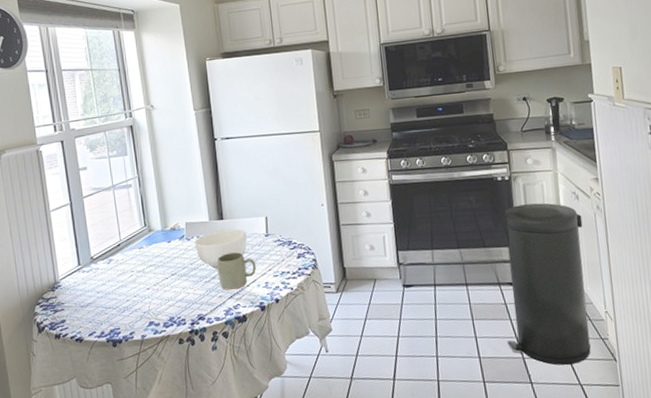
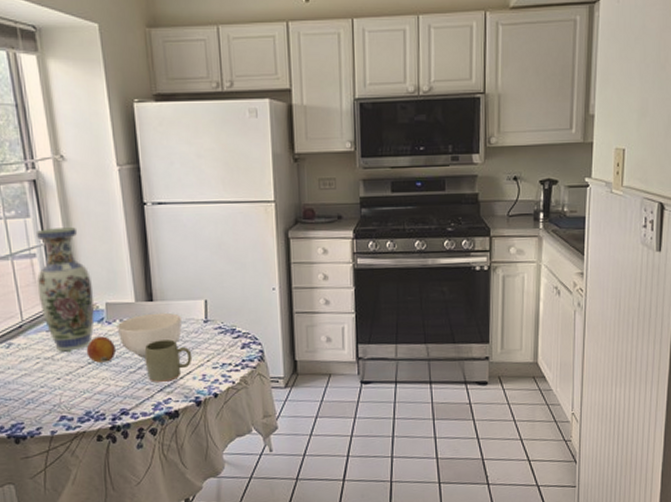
vase: none [131,161,177,266] -> present [35,227,95,352]
fruit: none [170,251,194,274] -> present [86,336,116,363]
pedal bin: present [504,203,591,365] -> none [467,297,561,467]

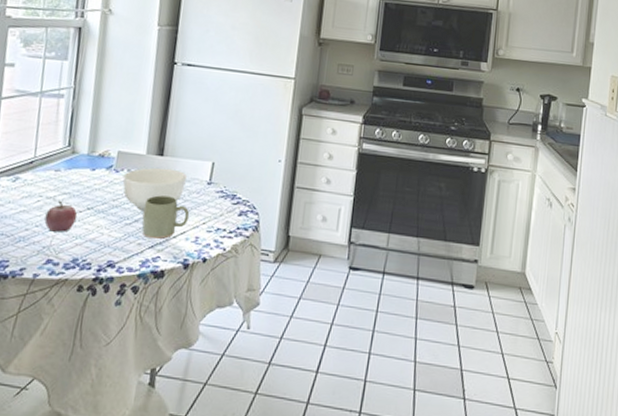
vase: present [35,227,95,352] -> none [55,73,110,194]
fruit: none [48,359,80,390] -> present [44,200,78,232]
fruit: present [86,336,116,363] -> none [88,183,117,210]

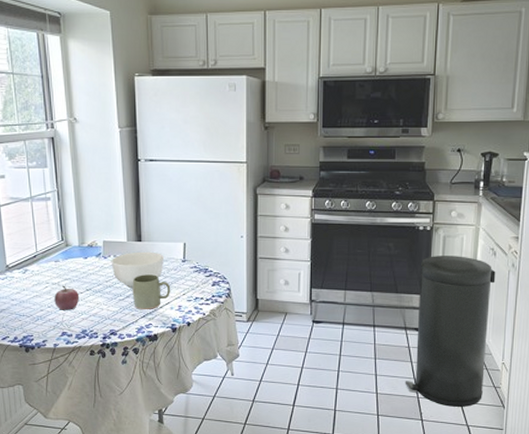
pedal bin: none [447,201,551,385] -> present [405,256,496,407]

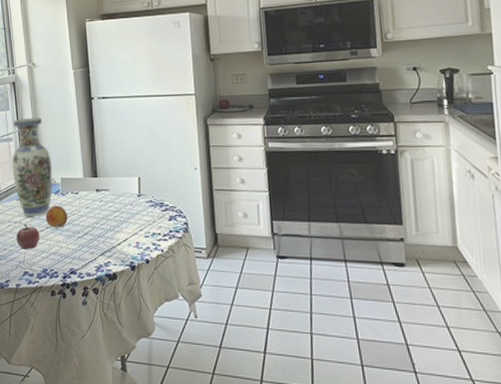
vase: none [49,177,94,279] -> present [12,118,53,217]
fruit: none [85,268,109,290] -> present [45,205,67,228]
bowl: present [111,251,165,288] -> none [69,187,120,224]
mug: present [132,274,171,309] -> none [90,210,128,247]
pedal bin: present [405,256,496,407] -> none [388,180,485,357]

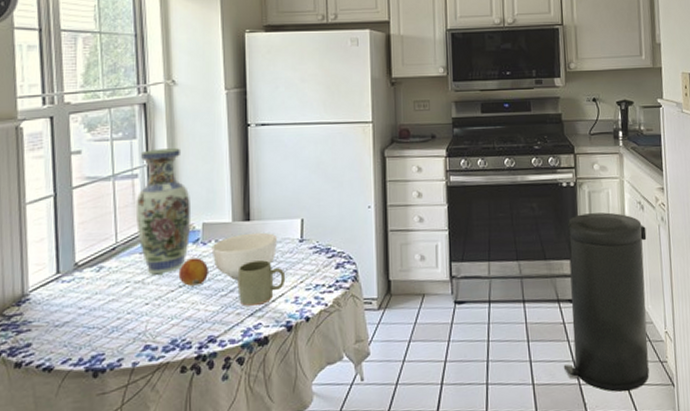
fruit: present [16,223,40,249] -> none [136,283,170,316]
bowl: none [69,187,120,224] -> present [211,232,278,279]
mug: none [90,210,128,247] -> present [237,260,286,306]
pedal bin: none [388,180,485,357] -> present [563,212,650,392]

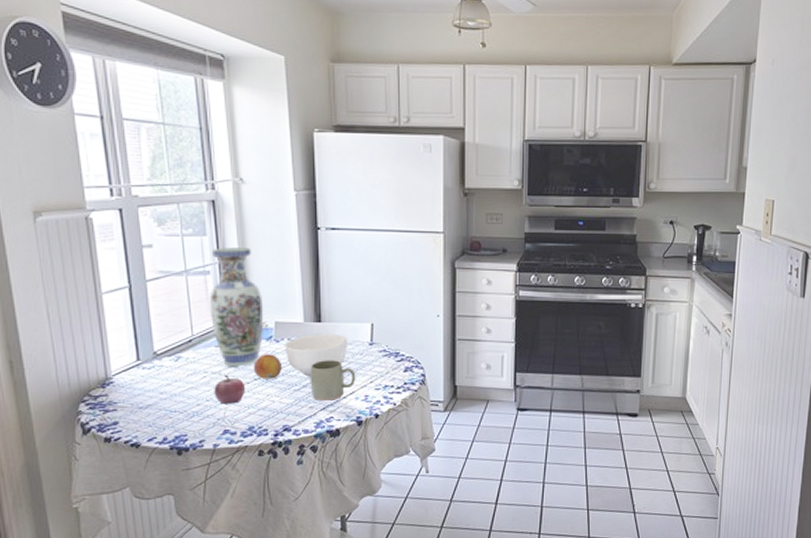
fruit: none [136,283,170,316] -> present [214,374,246,404]
pedal bin: present [563,212,650,392] -> none [616,335,709,497]

